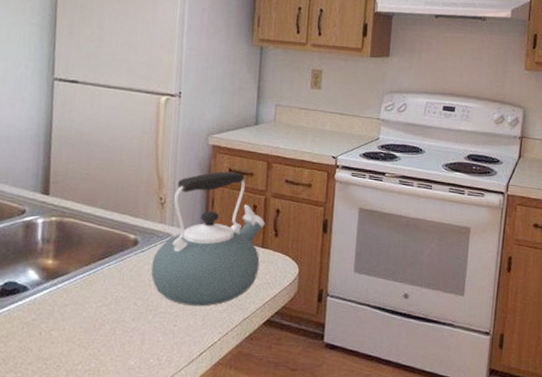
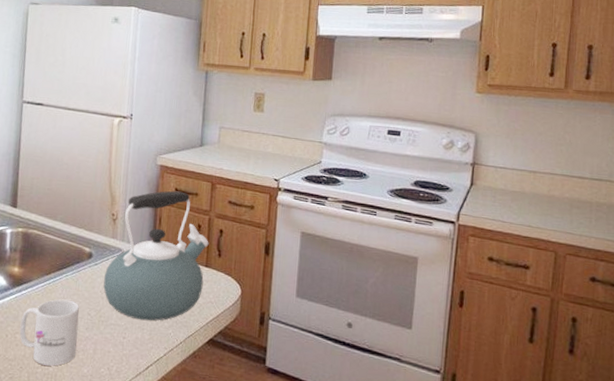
mug: none [55,290,125,361] -> present [19,299,80,366]

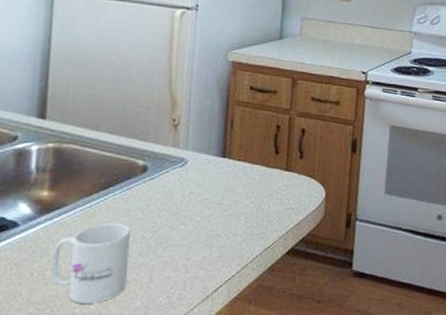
kettle: present [103,190,209,321] -> none [162,89,290,237]

